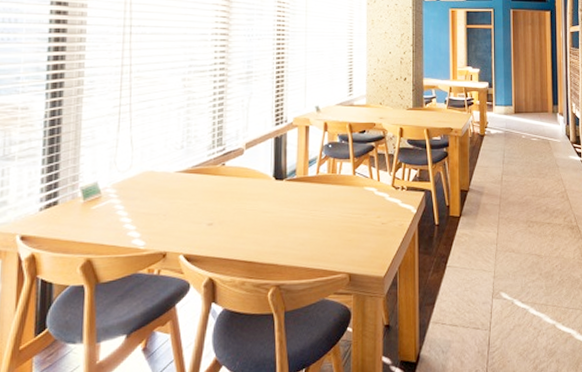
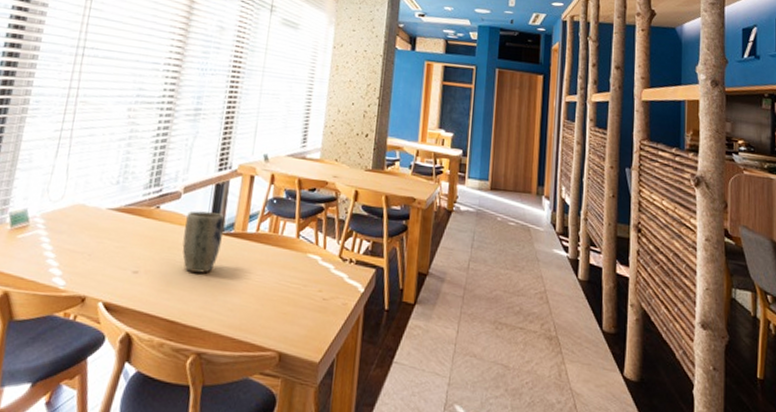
plant pot: none [251,163,286,217] -> present [182,211,225,273]

